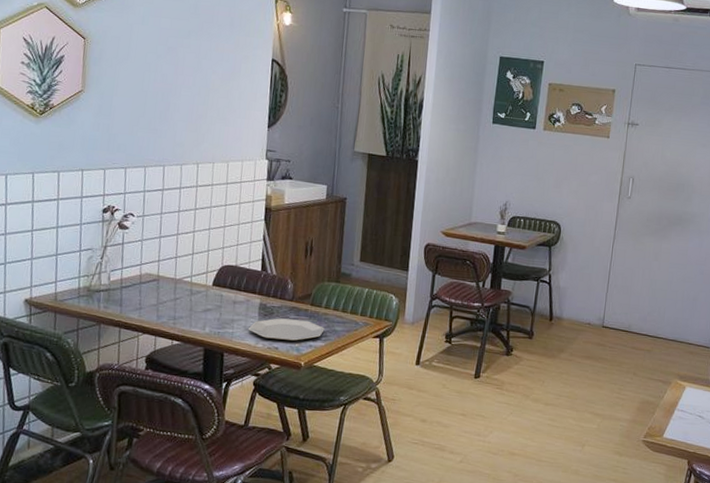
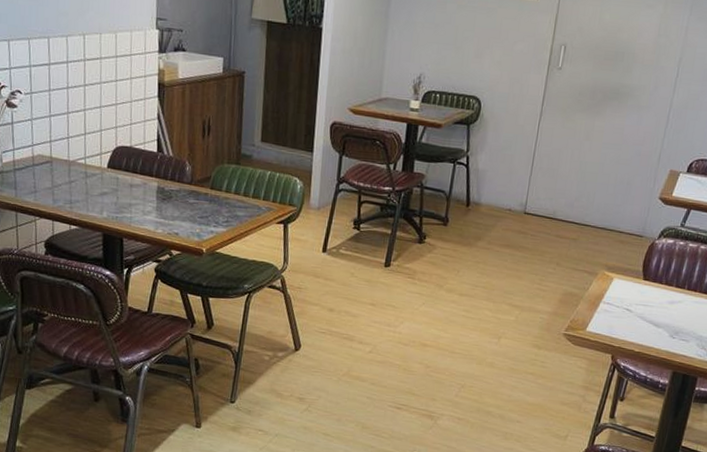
plate: present [249,318,325,341] -> none [147,202,226,227]

